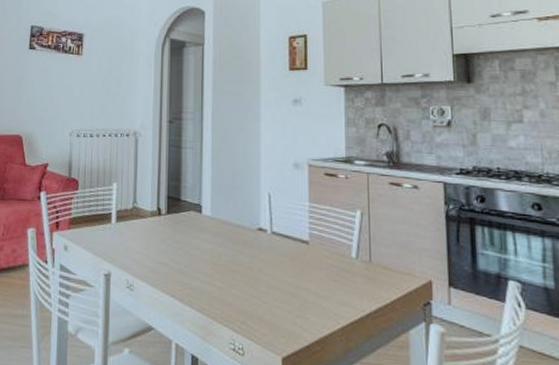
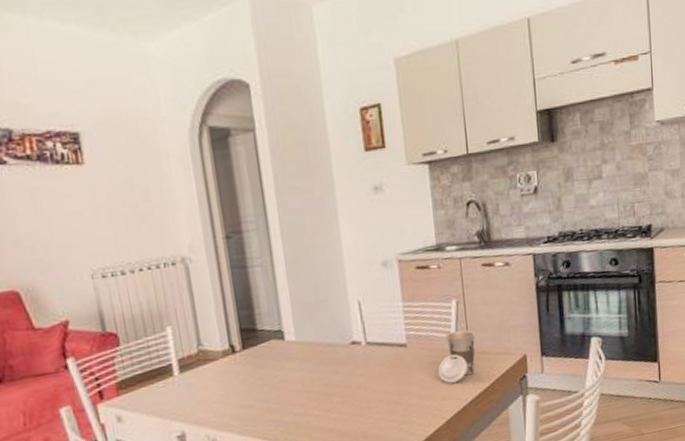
cup: none [337,239,378,291] -> present [437,330,476,384]

